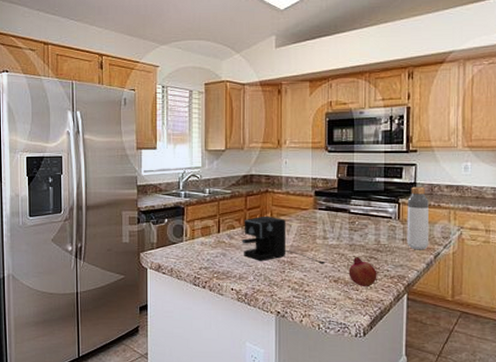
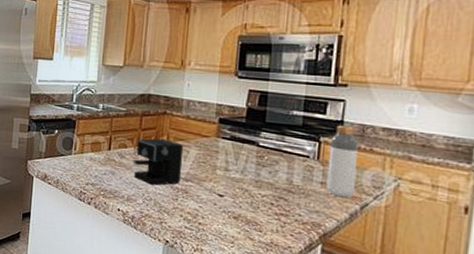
fruit: present [348,256,377,288] -> none [251,194,287,230]

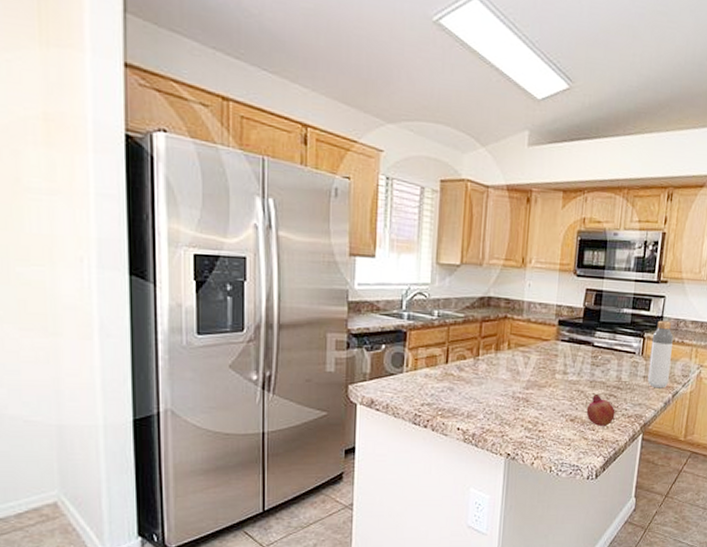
coffee maker: present [133,138,224,198] -> none [472,345,563,402]
fruit: none [251,194,287,230] -> present [586,393,615,427]

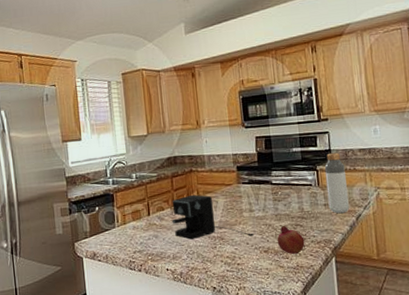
coffee maker: none [472,345,563,402] -> present [172,194,254,240]

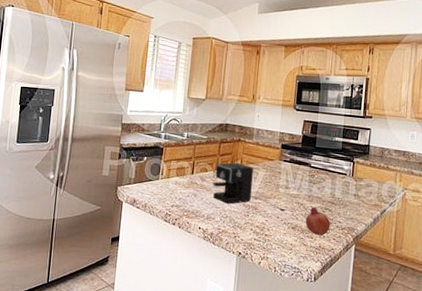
bottle: present [324,152,349,214] -> none [358,148,379,206]

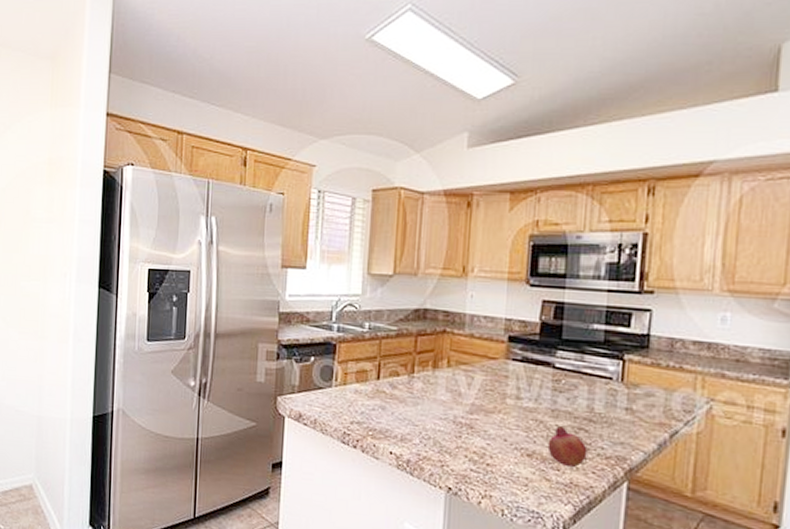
coffee maker: present [212,162,285,212] -> none [407,362,516,432]

